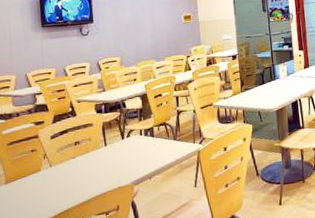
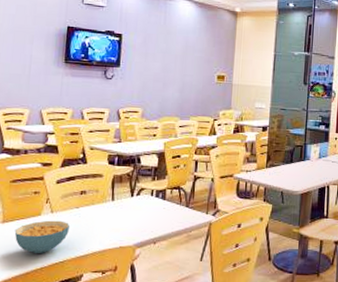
cereal bowl: none [18,172,70,207] -> present [14,220,70,253]

